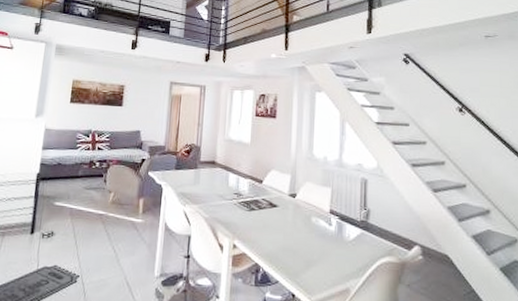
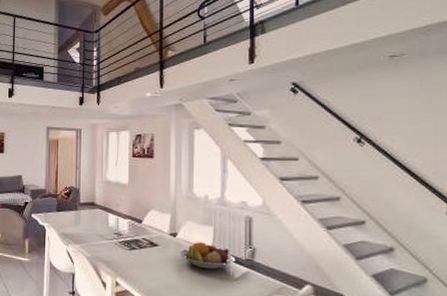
fruit bowl: none [297,203,351,231] -> present [178,242,235,270]

